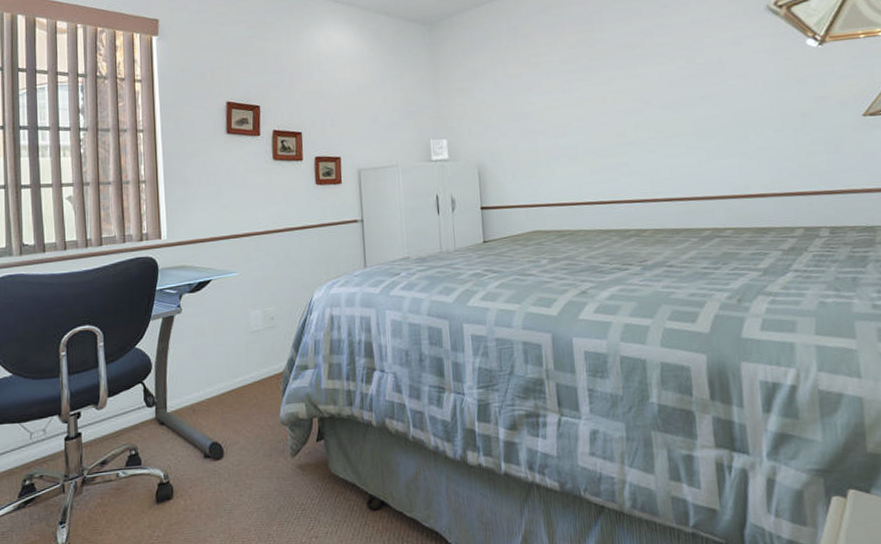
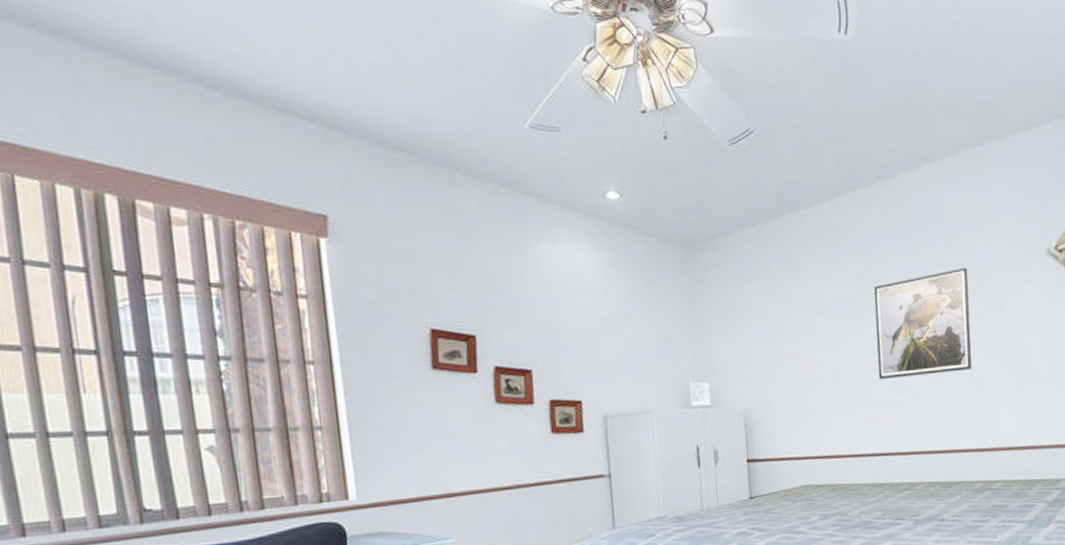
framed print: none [594,27,694,133] -> present [873,267,972,379]

